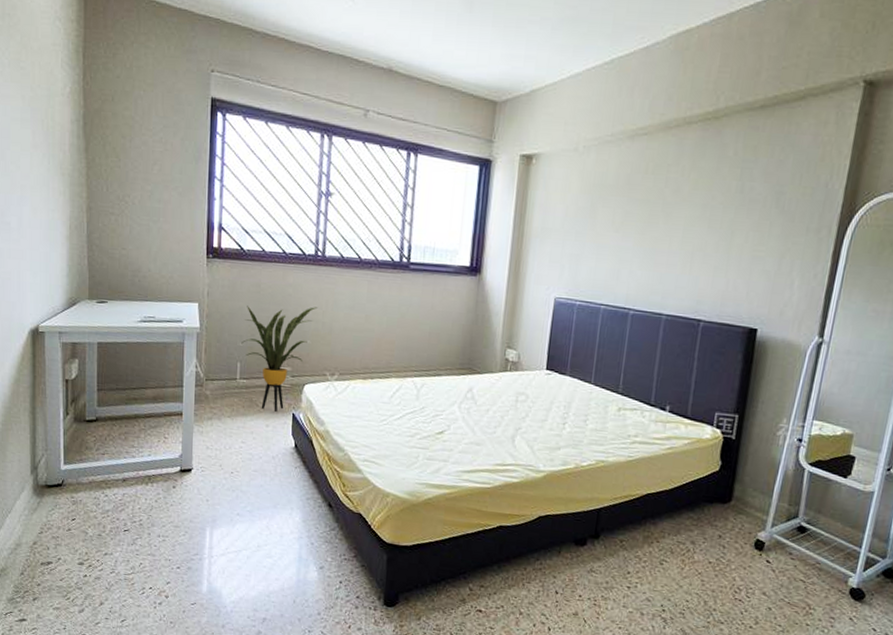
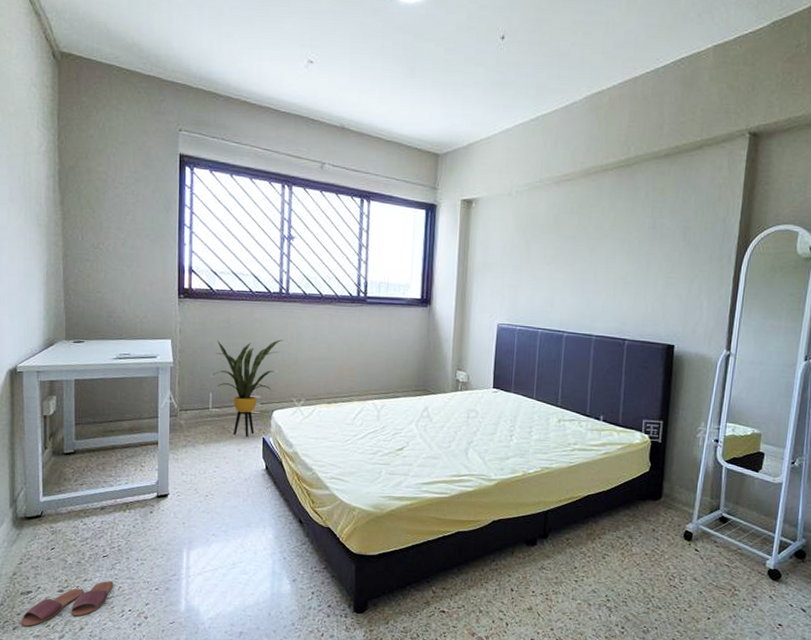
slippers: none [40,556,135,598] -> present [20,580,114,627]

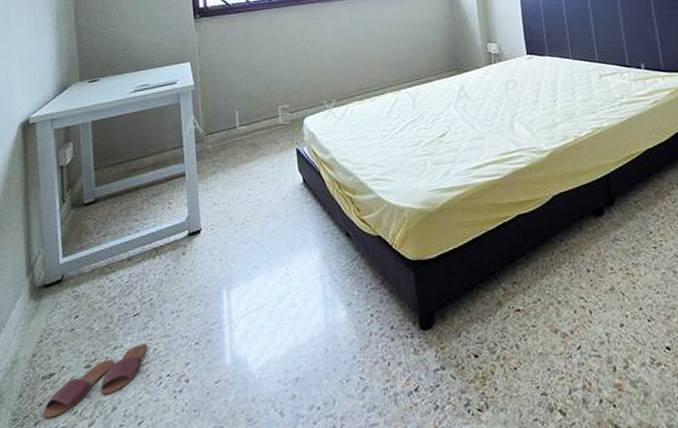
house plant: present [213,339,283,437] -> none [237,42,306,151]

